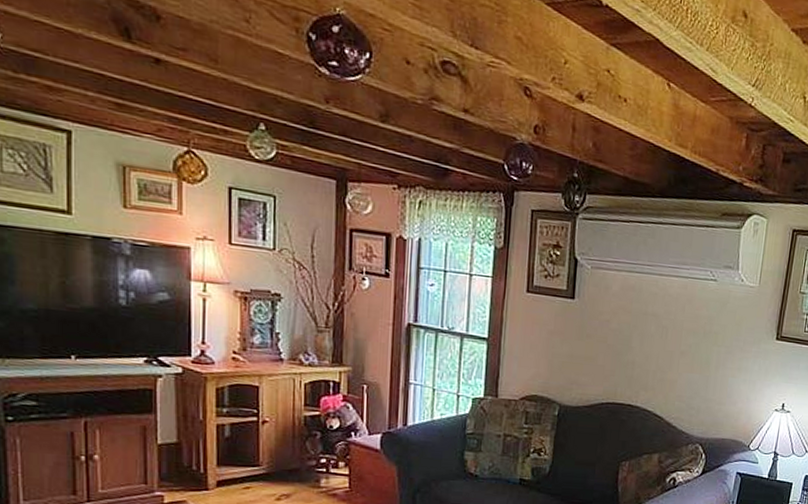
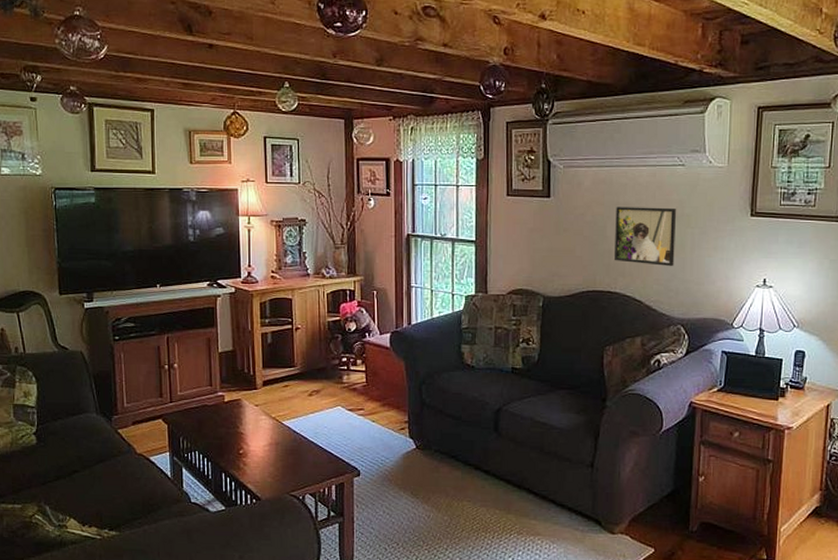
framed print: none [638,316,704,385] -> present [615,207,676,267]

